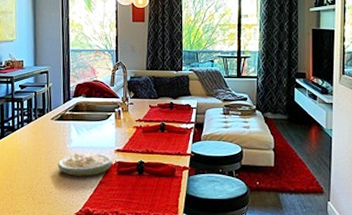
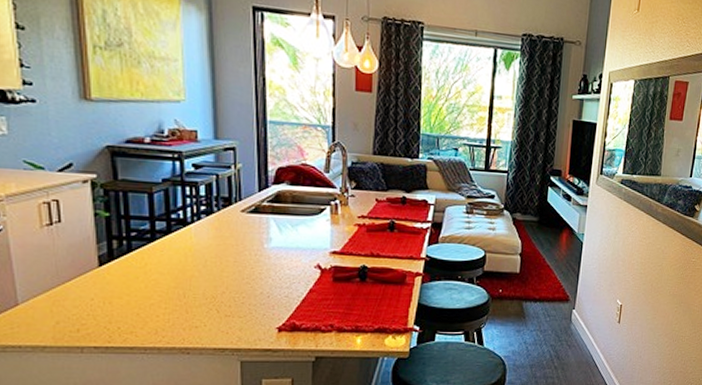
soup: present [57,153,113,176] -> none [251,254,327,284]

